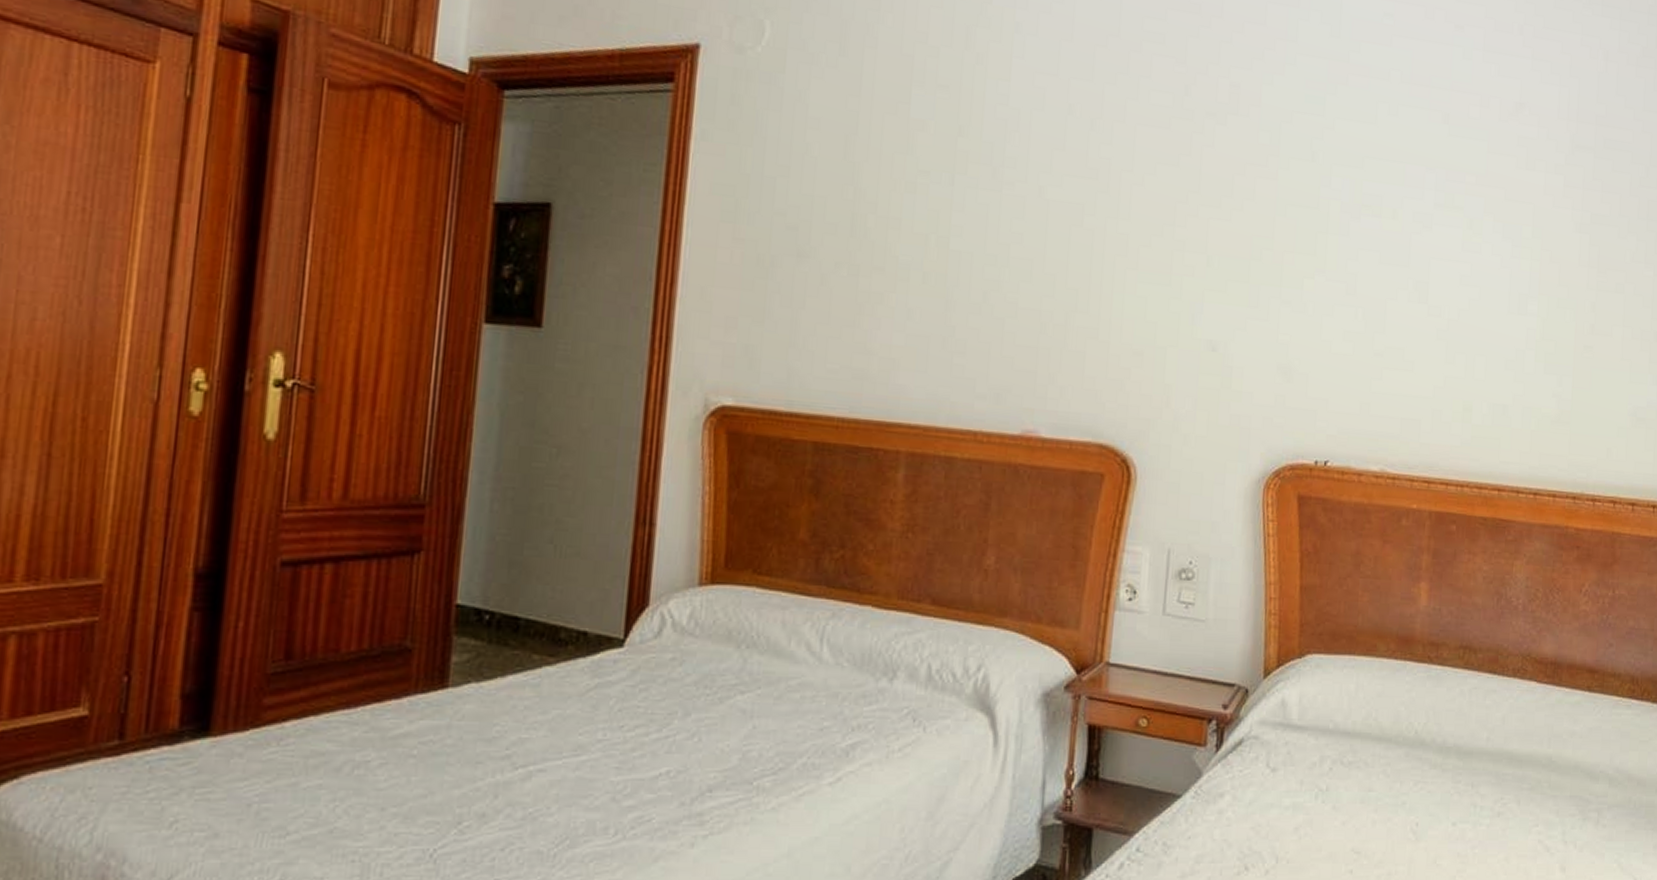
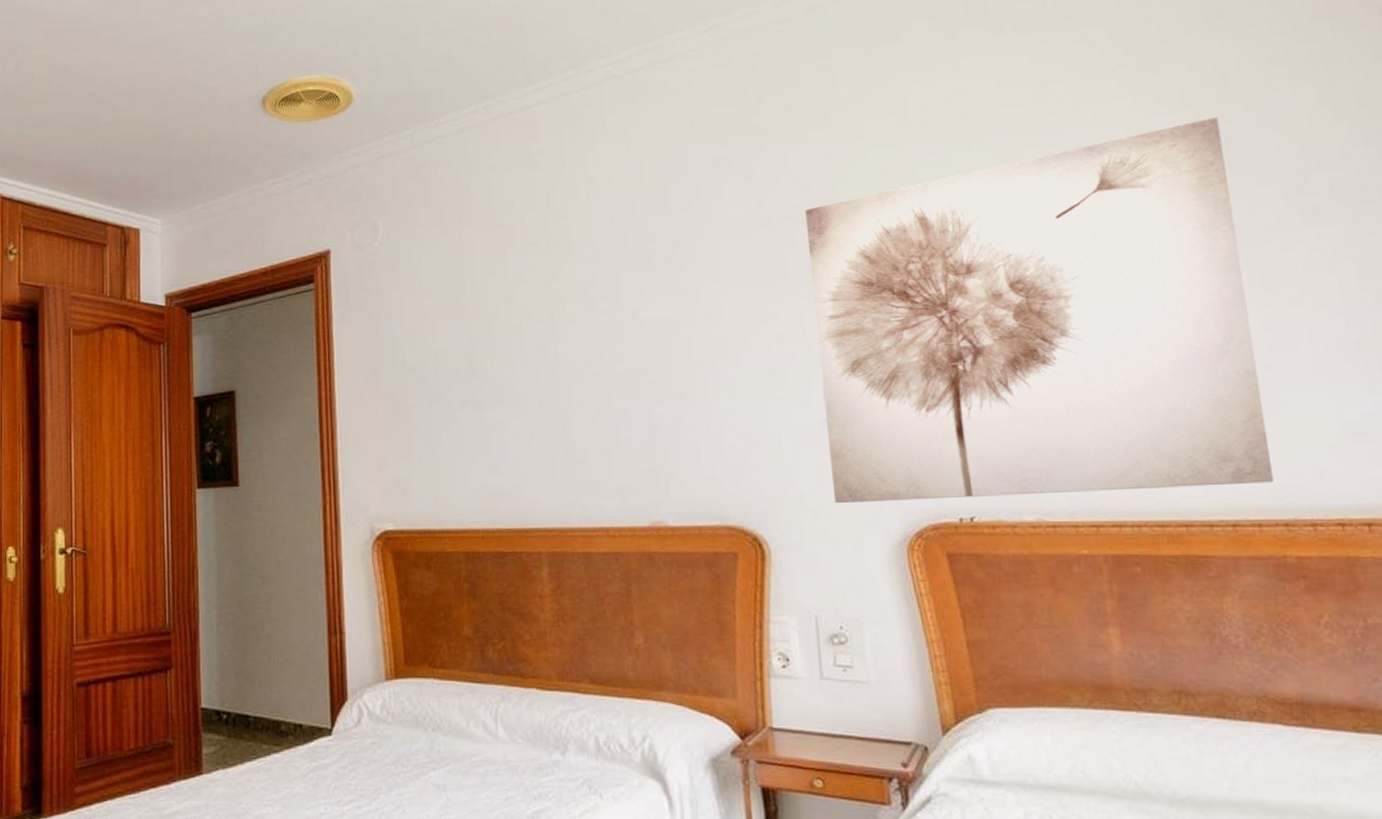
wall art: none [1205,95,1594,457] -> present [805,116,1274,504]

